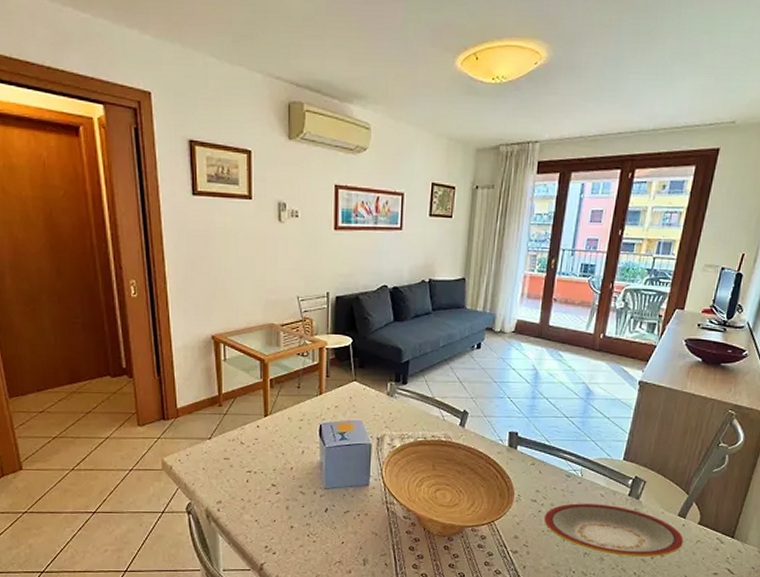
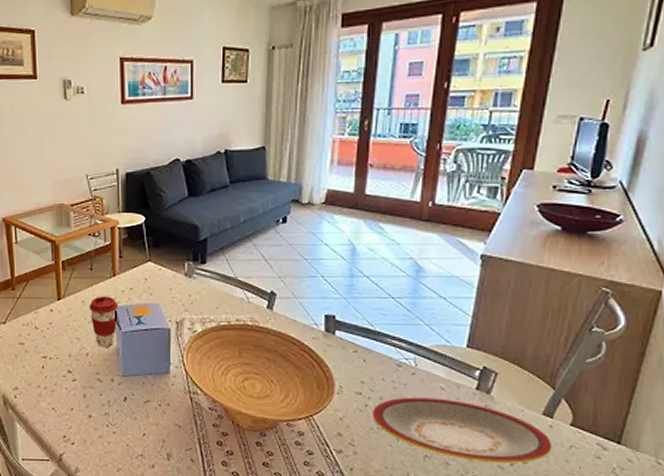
coffee cup: none [295,413,324,461] -> present [89,296,119,347]

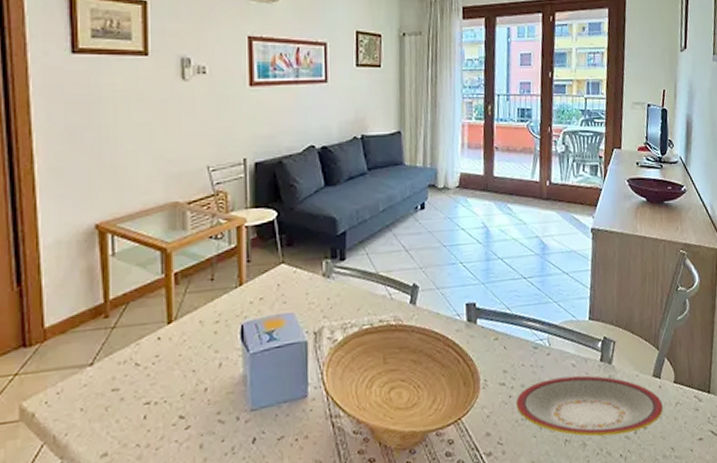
coffee cup: present [89,296,119,347] -> none [208,310,246,377]

